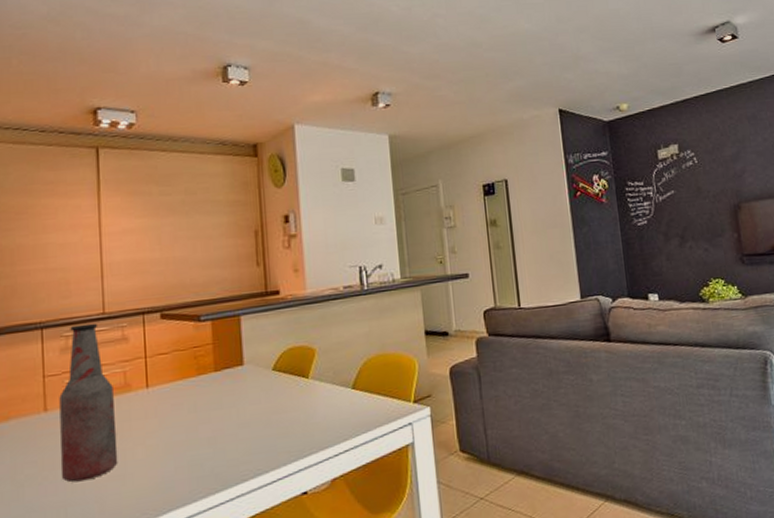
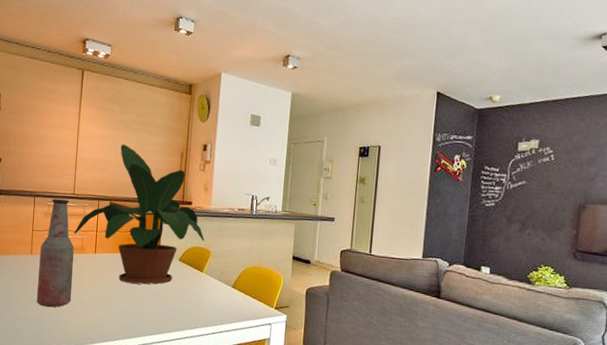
potted plant: none [110,234,304,418] -> present [74,144,205,285]

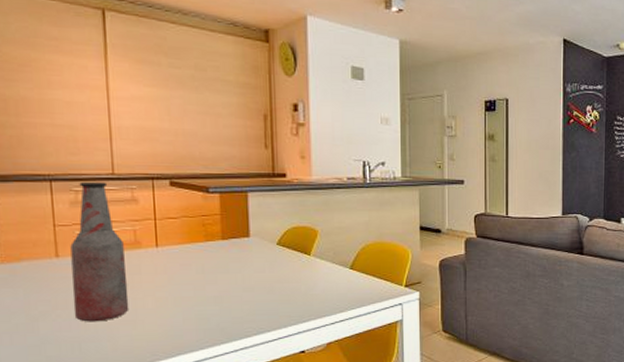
potted plant: present [74,144,205,285] -> none [120,107,308,278]

